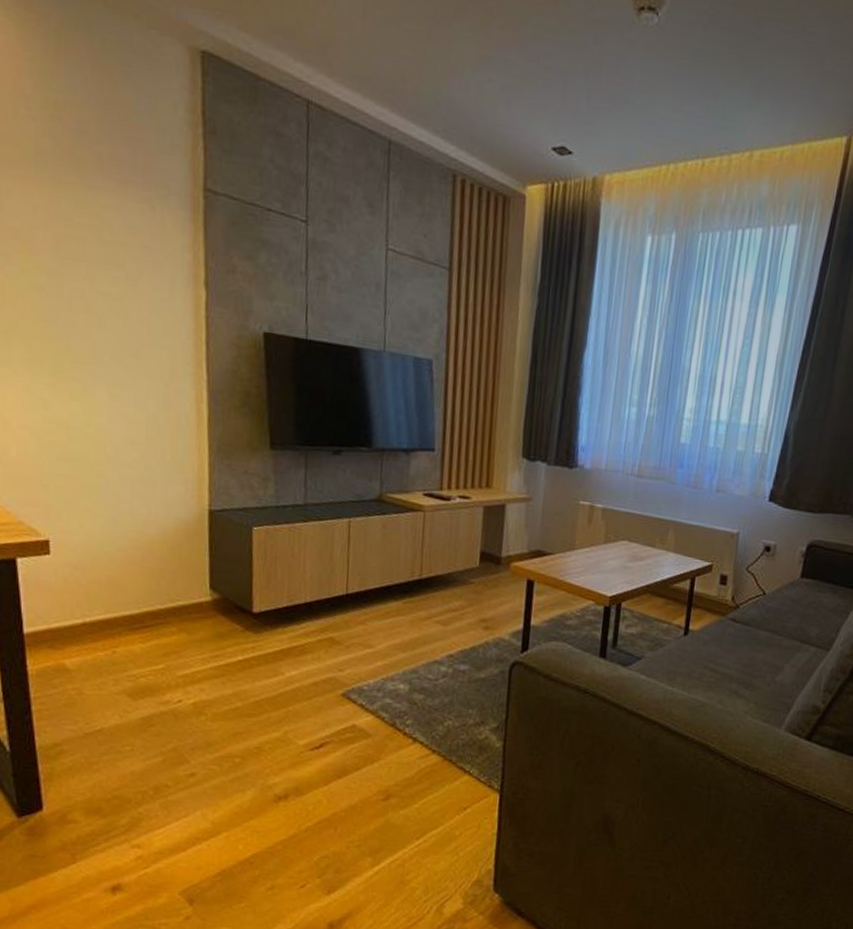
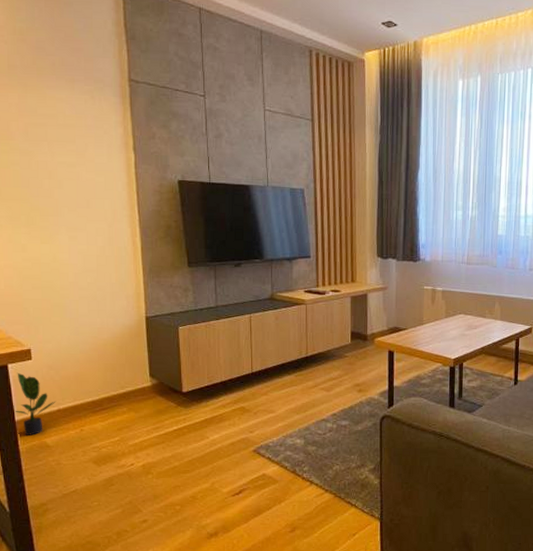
potted plant: none [24,570,81,654] -> present [15,372,56,435]

